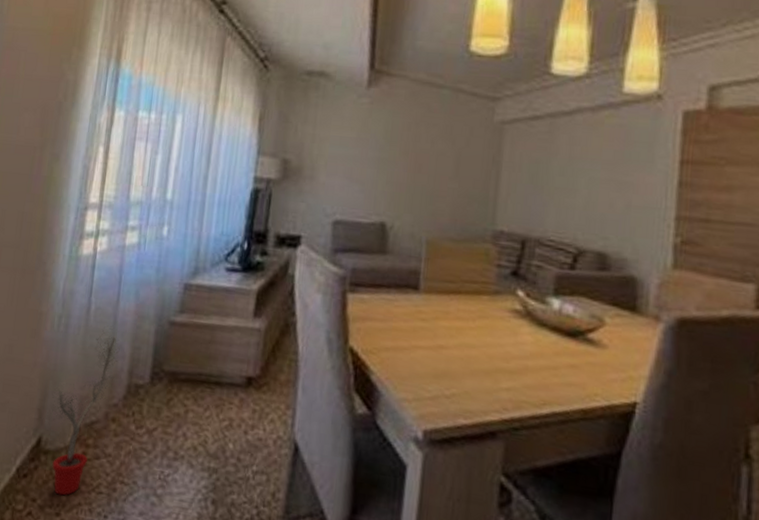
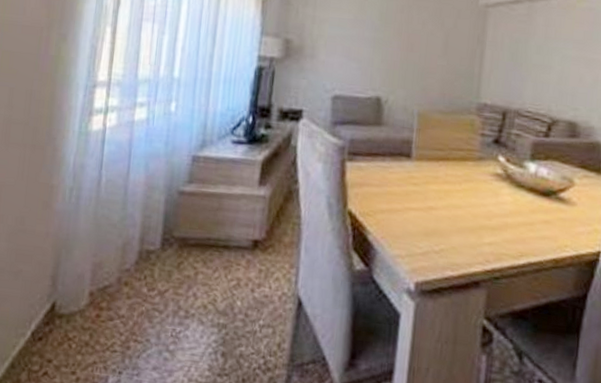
potted tree: present [43,325,120,496] -> none [57,196,131,356]

